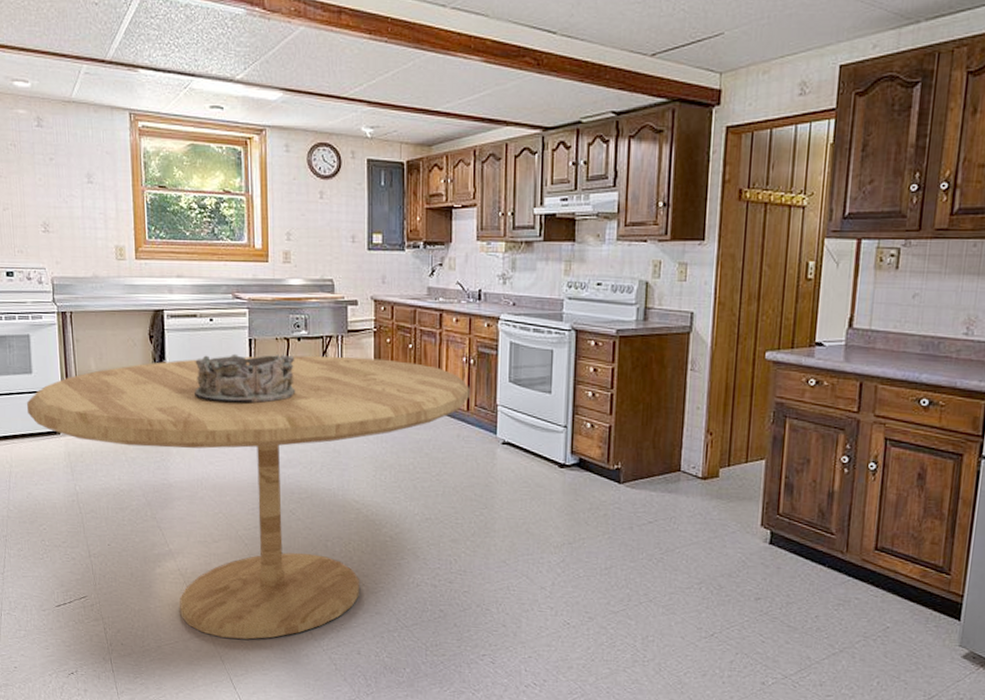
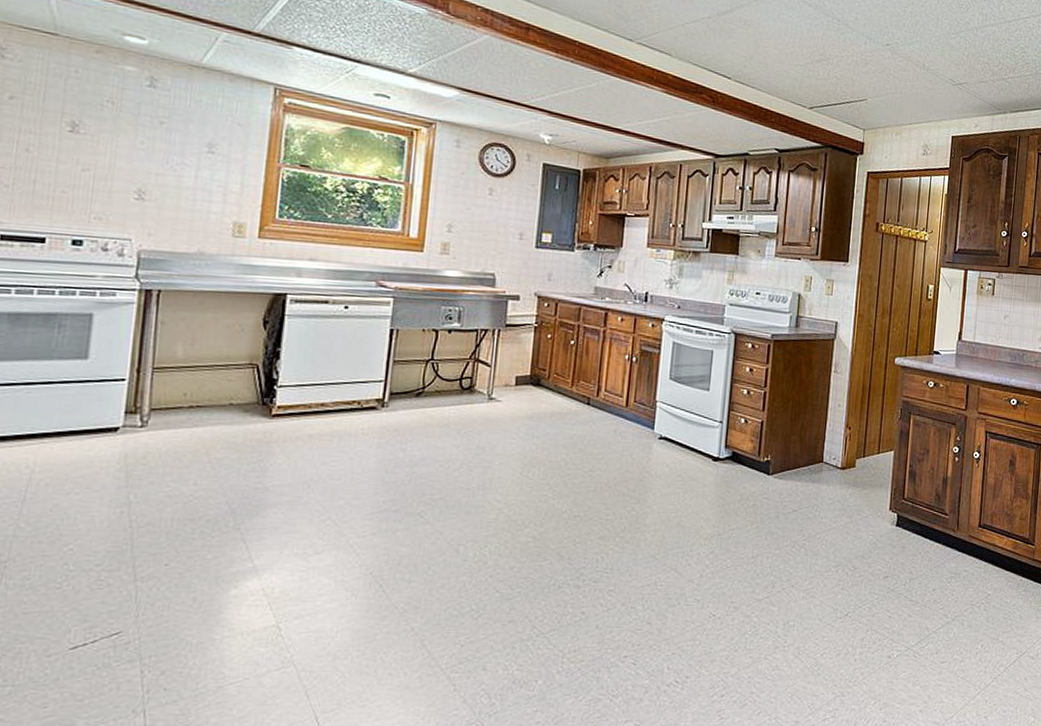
dining table: present [26,356,469,640] -> none [72,347,630,667]
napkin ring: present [195,353,296,404] -> none [314,344,443,398]

